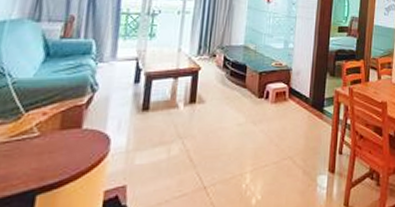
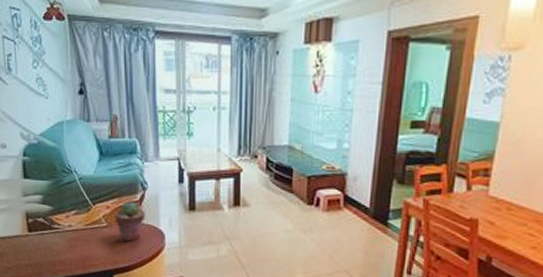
potted succulent: none [50,105,92,152] -> present [115,201,146,242]

